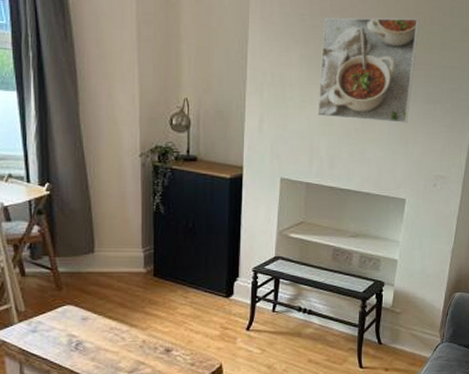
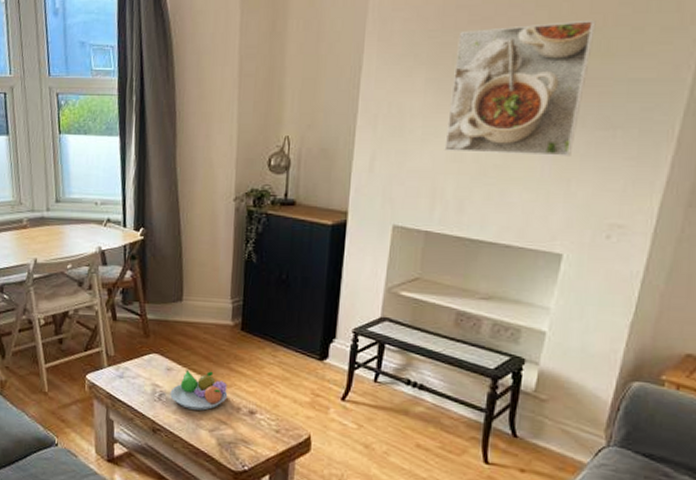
fruit bowl: none [87,317,145,355] -> present [170,370,228,411]

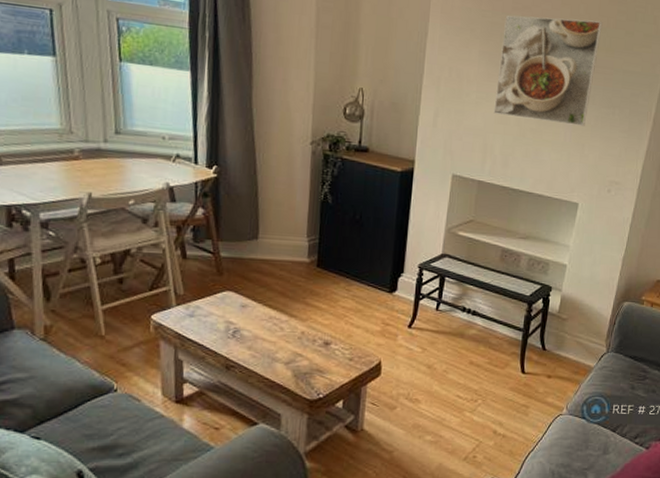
fruit bowl: present [170,370,228,411] -> none [245,306,304,345]

